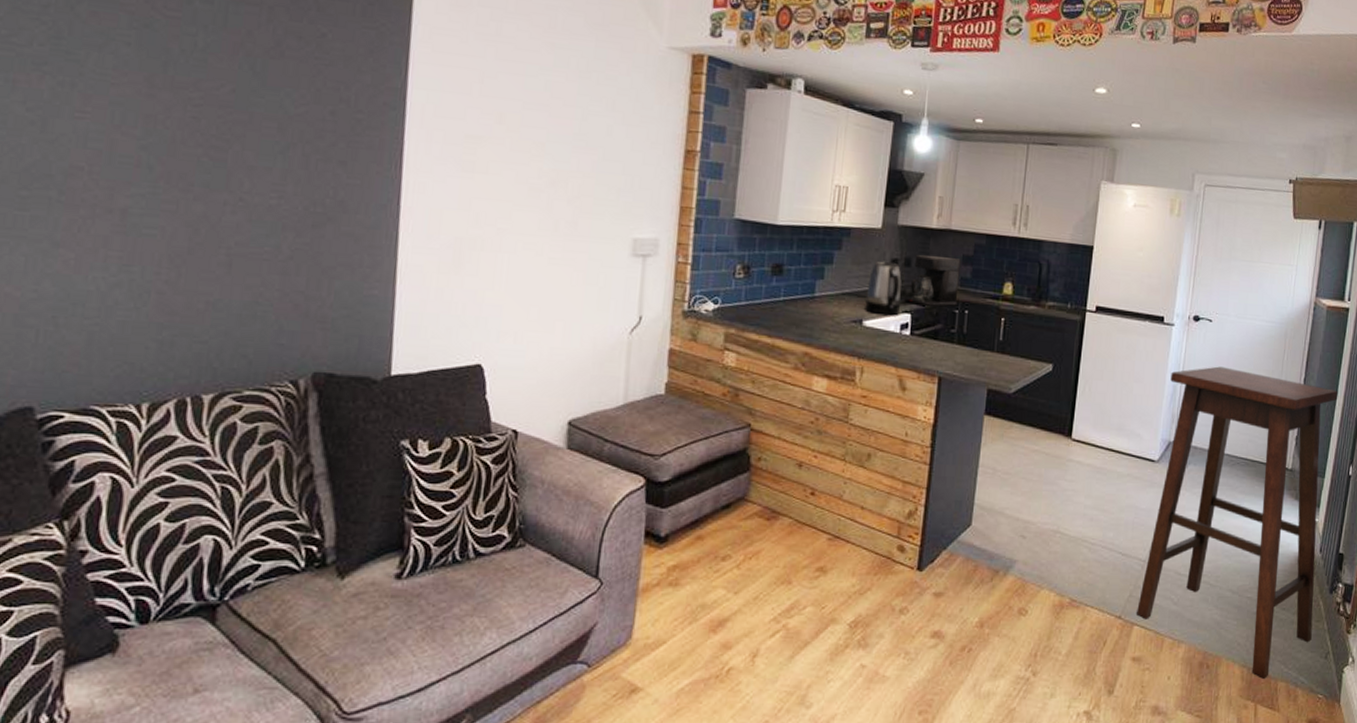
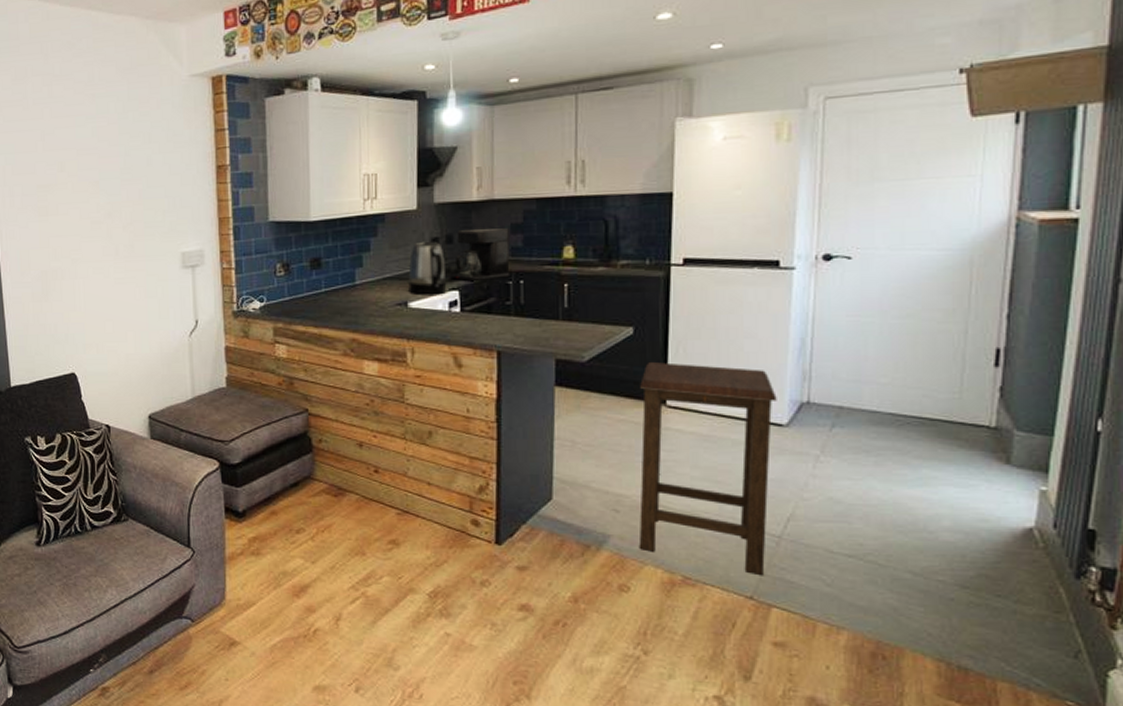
bar stool: none [1038,397,1153,597] -> present [639,361,777,576]
bar stool: present [1137,366,1338,679] -> none [774,310,1069,677]

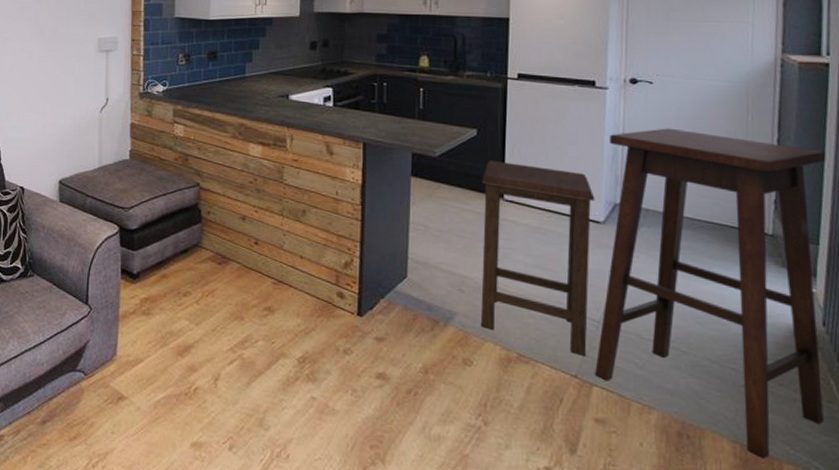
kettle: present [408,241,447,294] -> none [290,44,323,89]
coffee maker: present [450,227,510,282] -> none [325,36,376,82]
bar stool: none [774,310,1069,677] -> present [595,128,826,458]

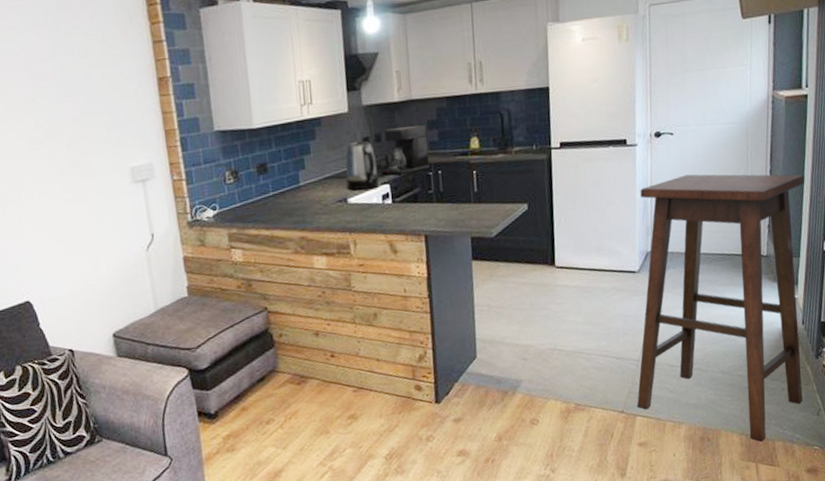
kettle: none [290,44,323,89] -> present [345,140,380,191]
coffee maker: none [325,36,376,82] -> present [381,125,430,176]
bar stool: present [480,159,595,357] -> none [535,229,631,394]

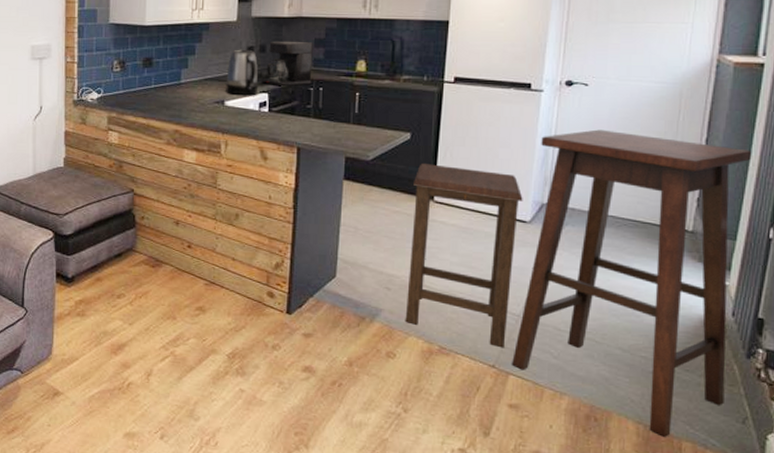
bar stool: none [535,229,631,394] -> present [405,162,523,348]

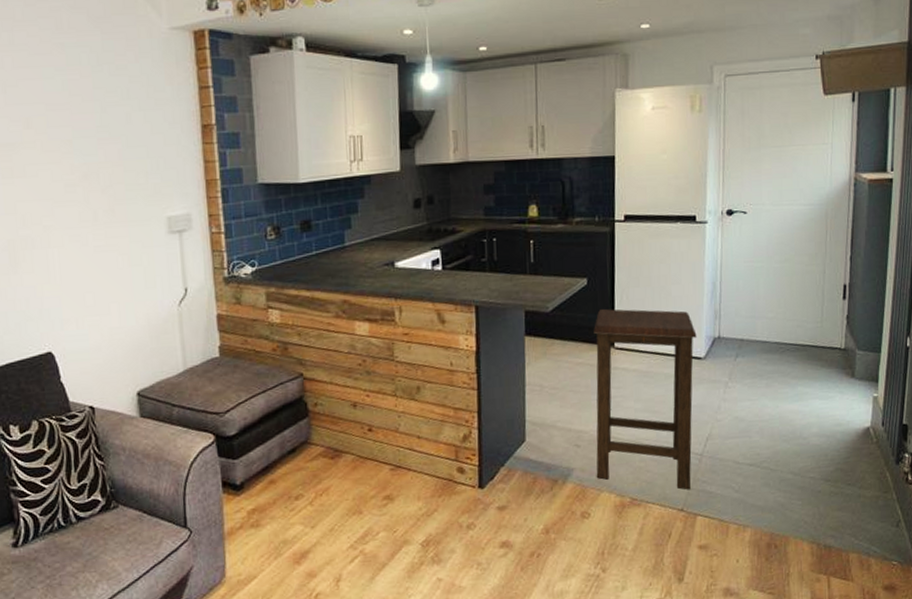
kettle: present [226,49,259,95] -> none [394,202,430,254]
coffee maker: present [261,41,313,87] -> none [432,188,485,241]
bar stool: present [512,129,752,437] -> none [698,256,888,552]

